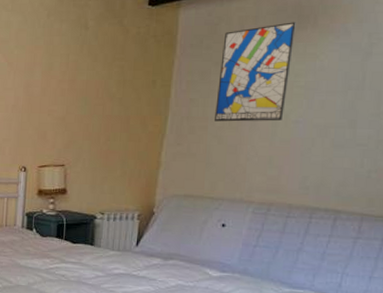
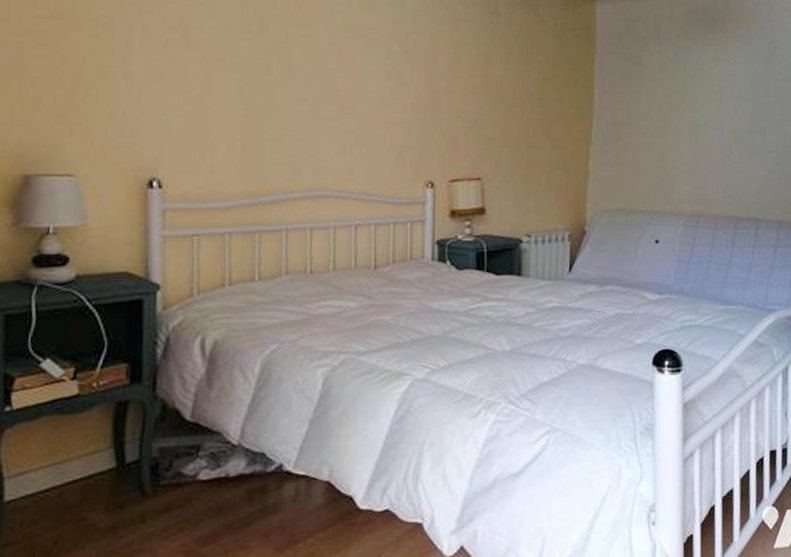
wall art: present [215,22,296,122] -> none [639,25,707,127]

